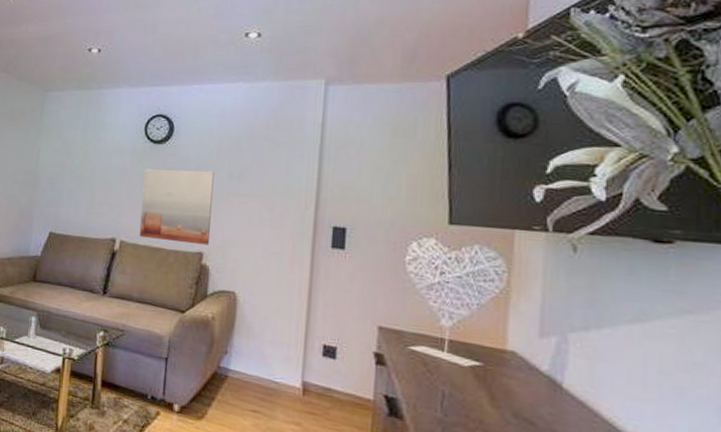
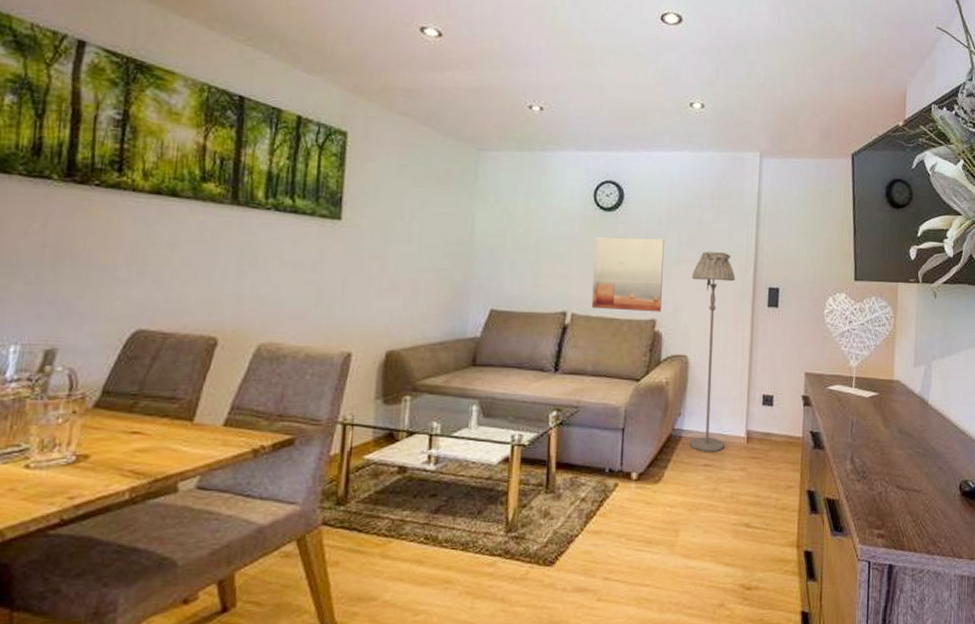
floor lamp: none [236,185,293,399] -> present [689,251,736,452]

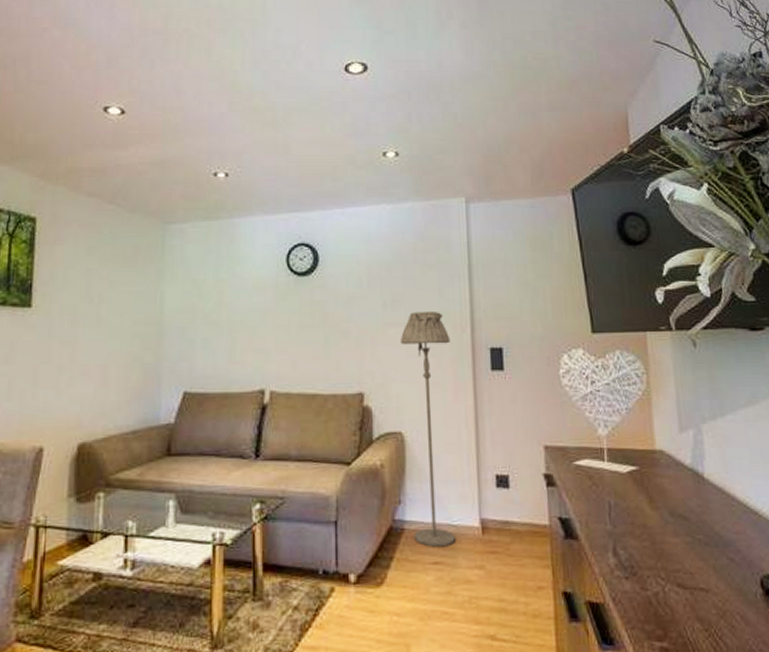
wall art: present [591,237,664,312] -> none [291,301,370,385]

